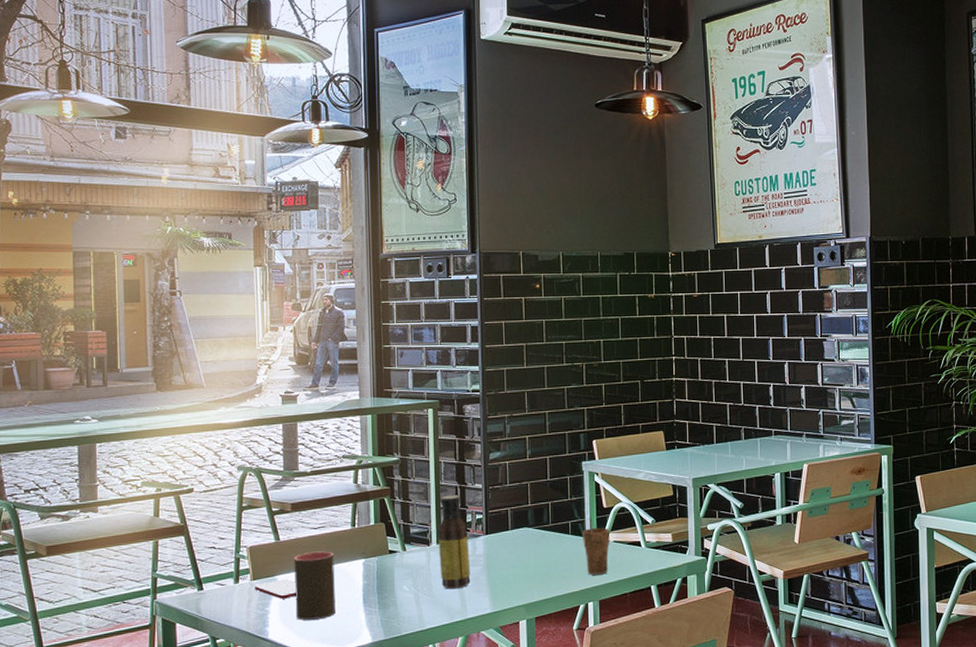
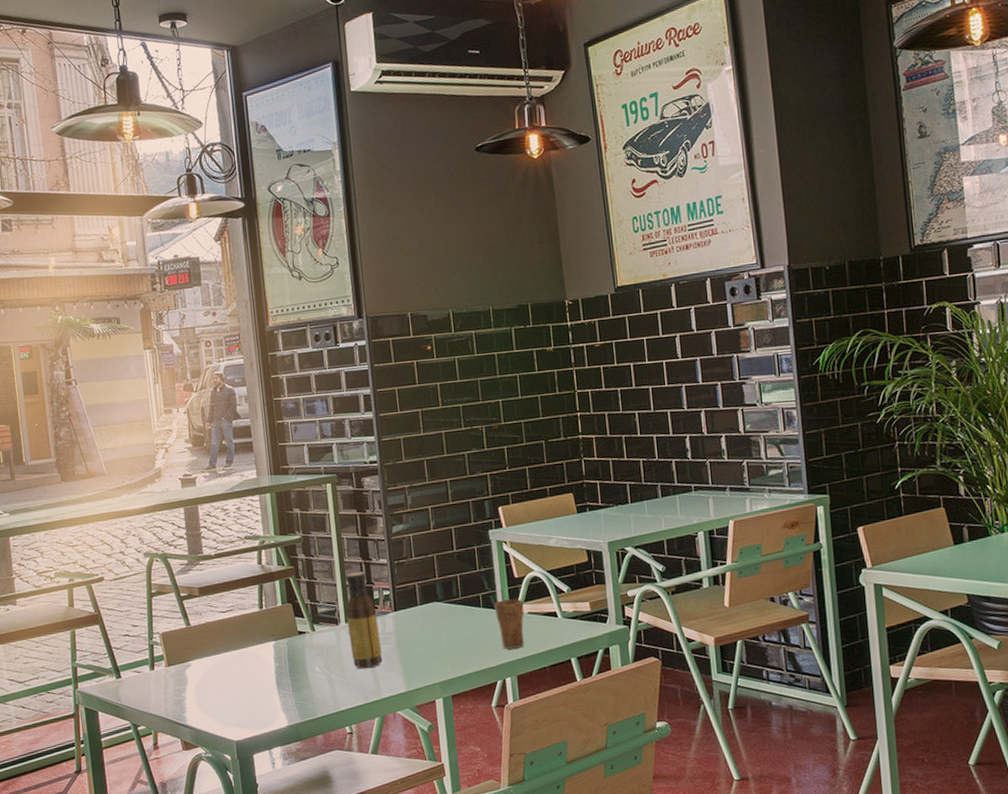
smartphone: present [254,578,296,599] -> none [170,663,211,685]
cup: present [294,551,336,620] -> none [205,634,250,705]

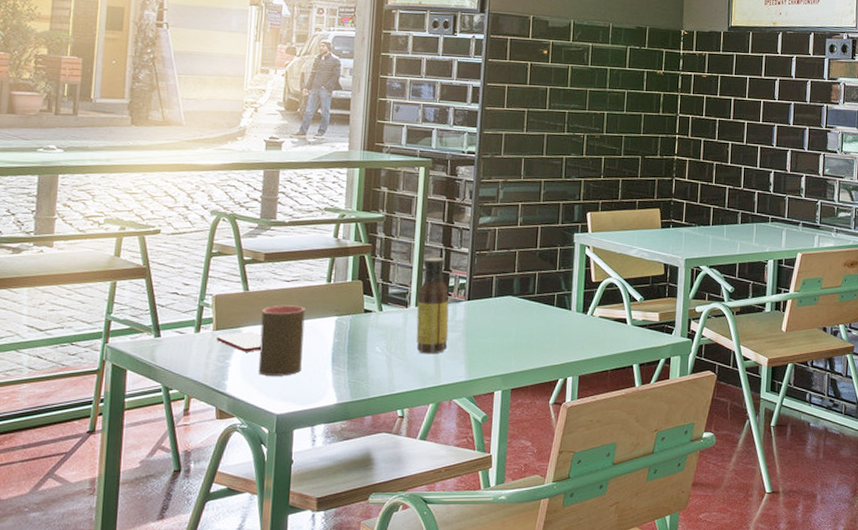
smartphone: none [170,663,211,685] -> present [216,331,262,352]
cup: none [205,634,250,705] -> present [258,305,305,376]
cup: present [495,589,524,649] -> none [567,291,596,350]

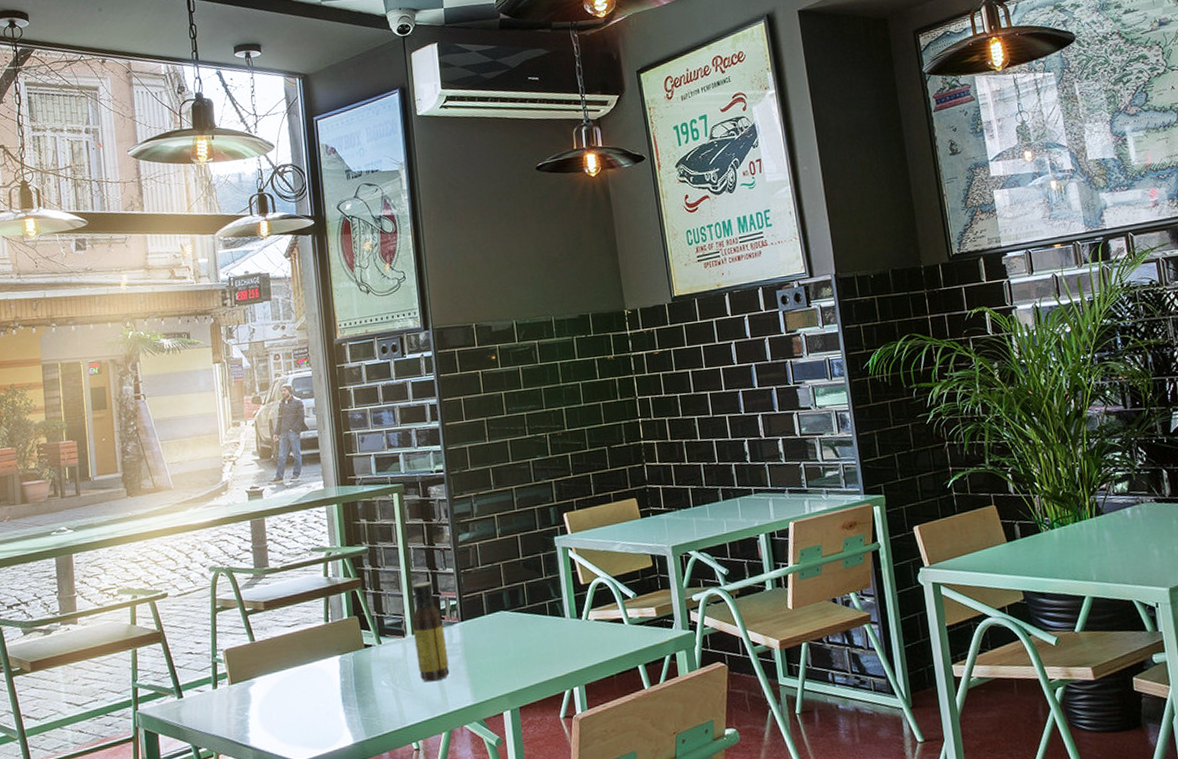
smartphone: present [216,331,262,352] -> none [233,680,275,703]
cup: present [258,305,305,376] -> none [270,649,315,724]

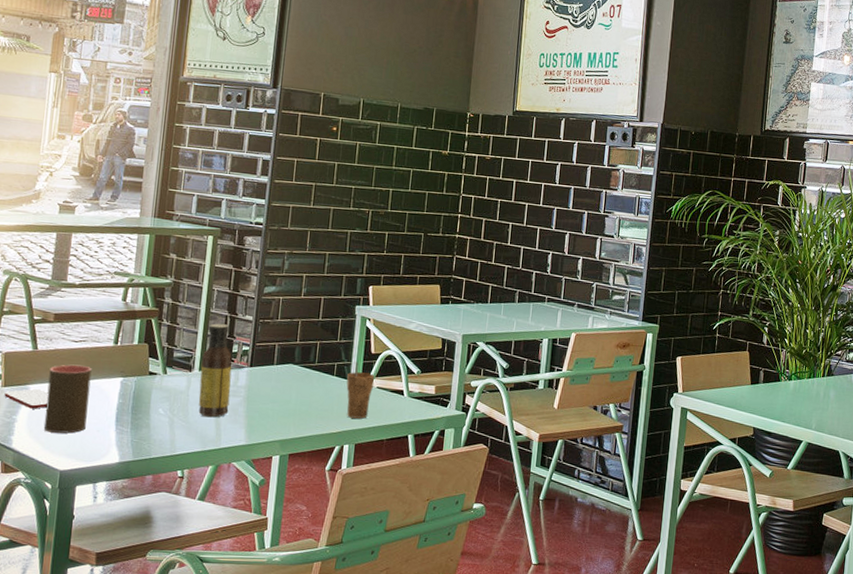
smartphone: none [233,680,275,703] -> present [4,388,49,409]
cup: none [270,649,315,724] -> present [43,364,92,434]
cup: none [561,596,591,658] -> present [346,361,374,419]

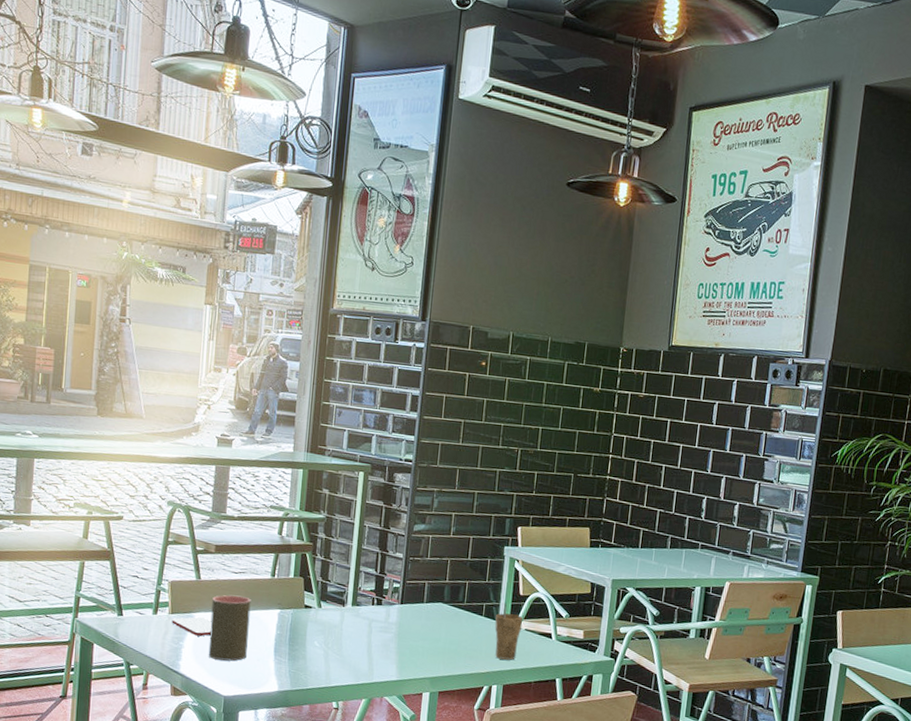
sauce bottle: present [198,323,232,418] -> none [351,559,383,653]

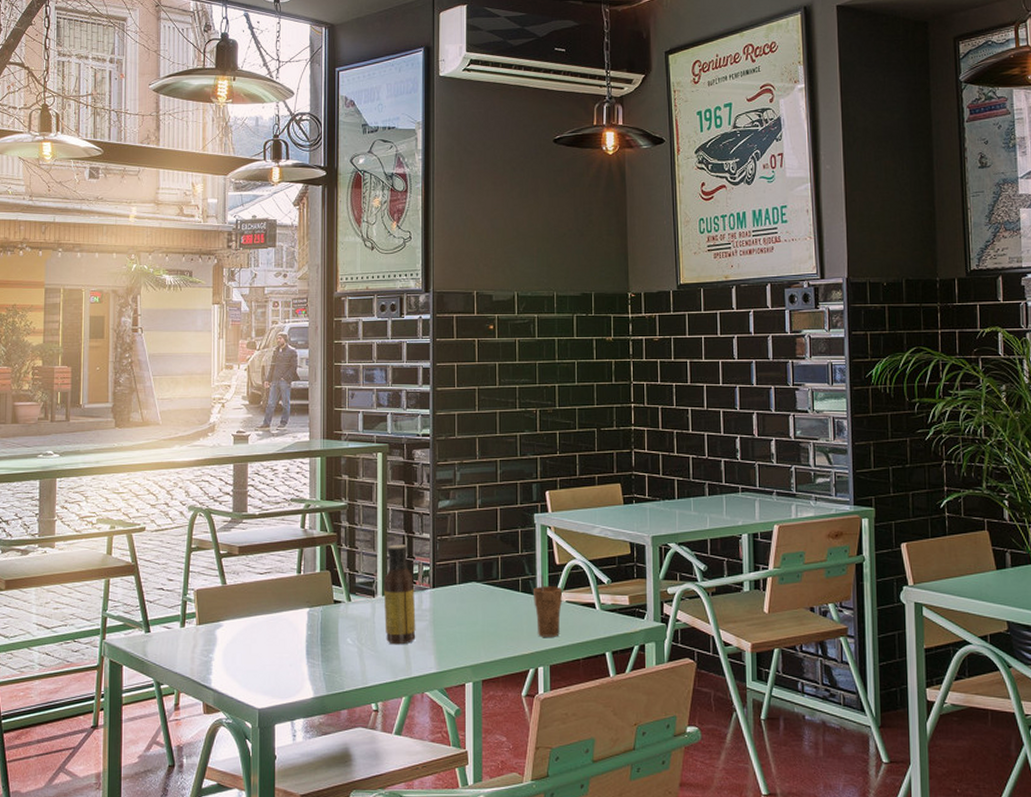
smartphone: present [171,616,212,637] -> none [200,624,240,646]
cup: present [208,595,251,661] -> none [239,597,279,670]
sauce bottle: none [351,559,383,653] -> present [383,544,416,645]

